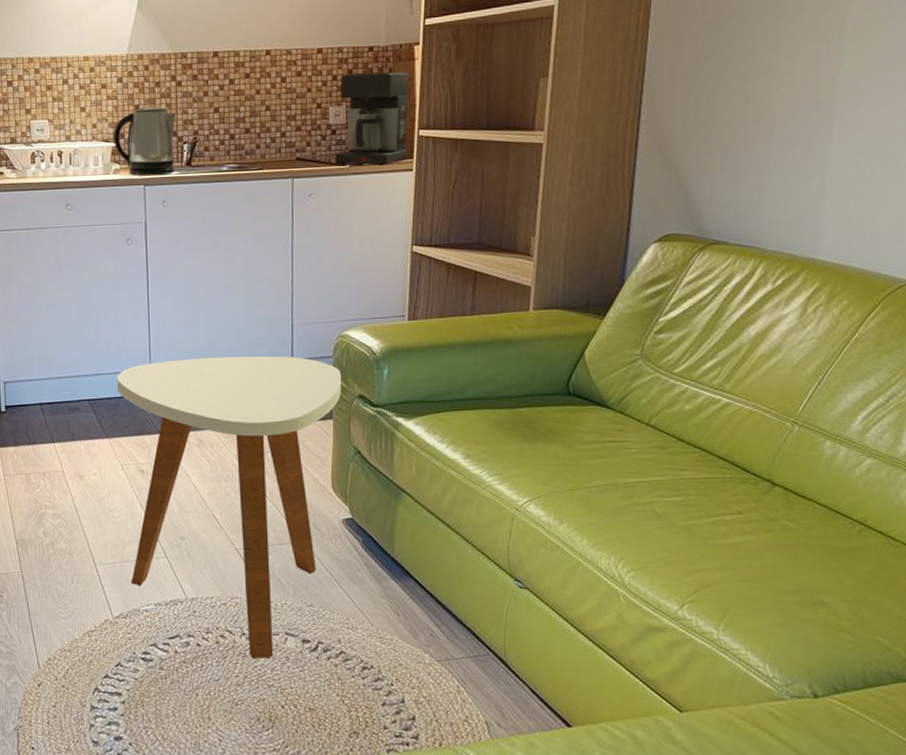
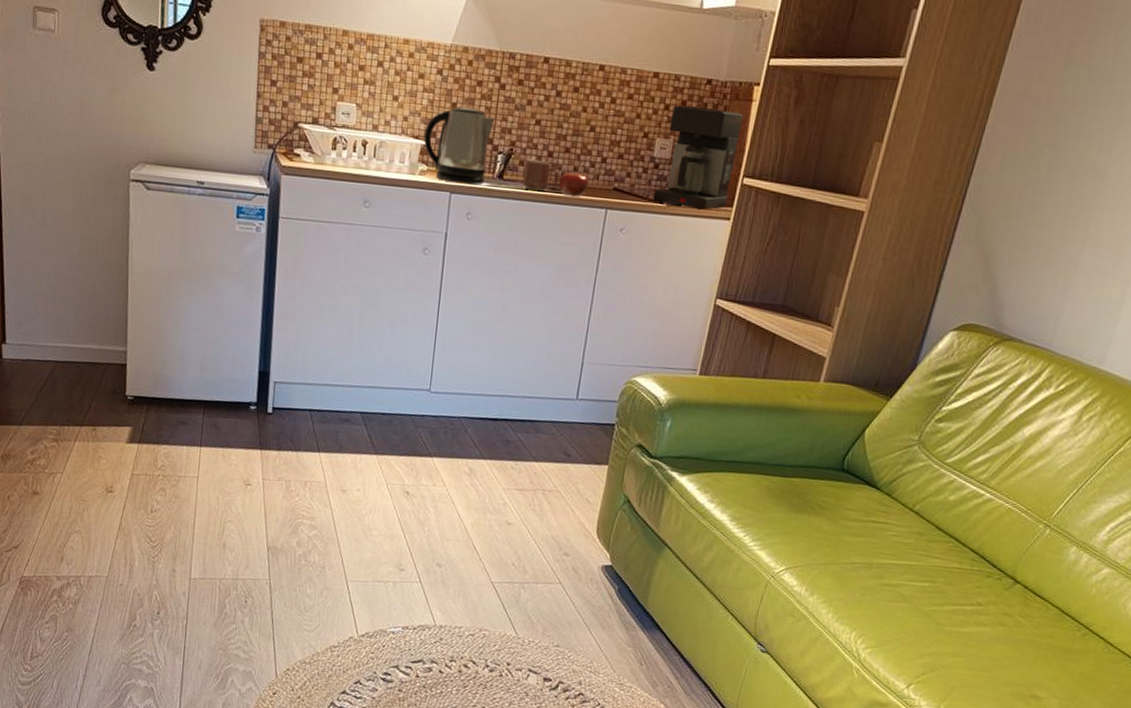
side table: present [116,355,342,659] -> none [381,382,624,692]
mug: none [209,143,244,172] -> present [522,158,560,192]
fruit: none [244,148,272,173] -> present [558,170,589,198]

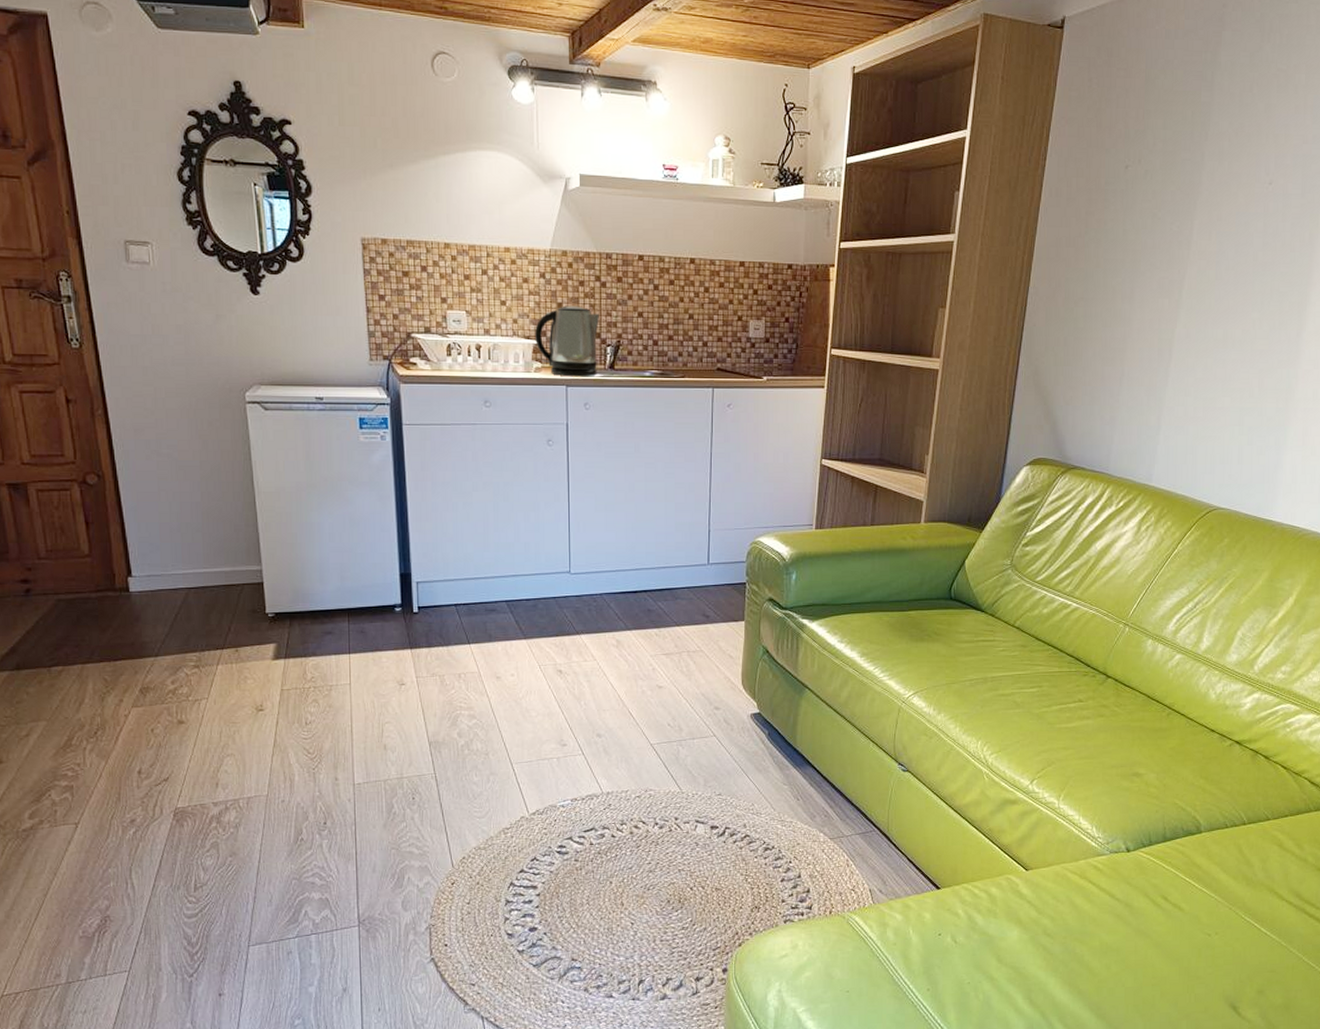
mug: present [522,158,560,192] -> none [632,349,666,378]
fruit: present [558,170,589,198] -> none [666,355,694,381]
coffee maker: present [653,105,744,210] -> none [754,290,824,381]

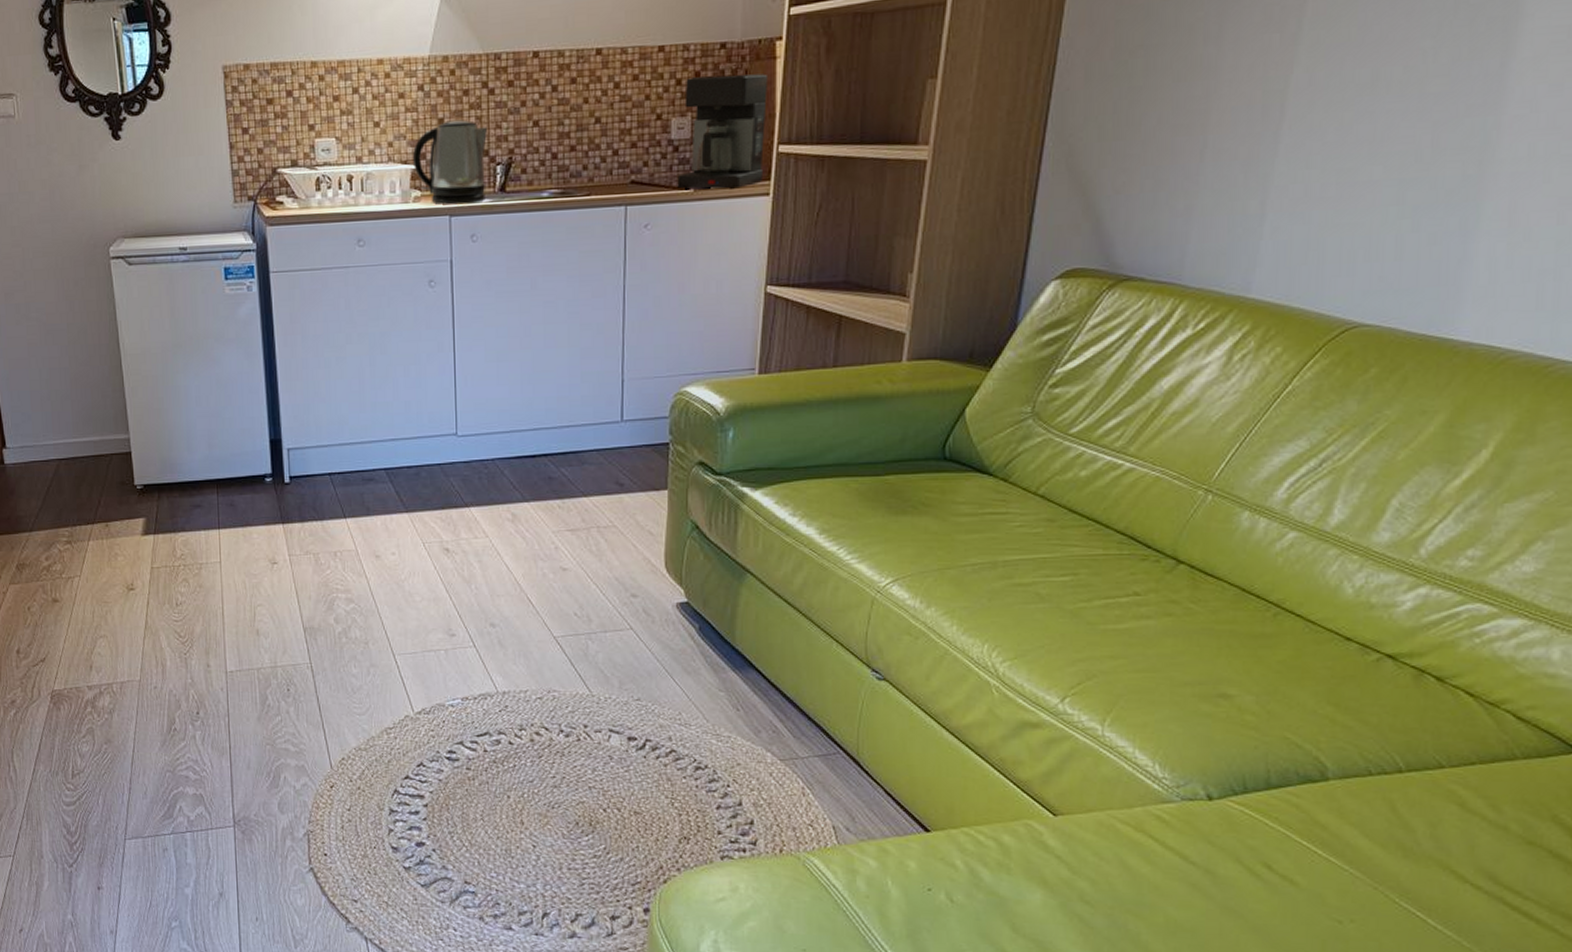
coffee maker: none [754,290,824,381] -> present [677,74,769,190]

